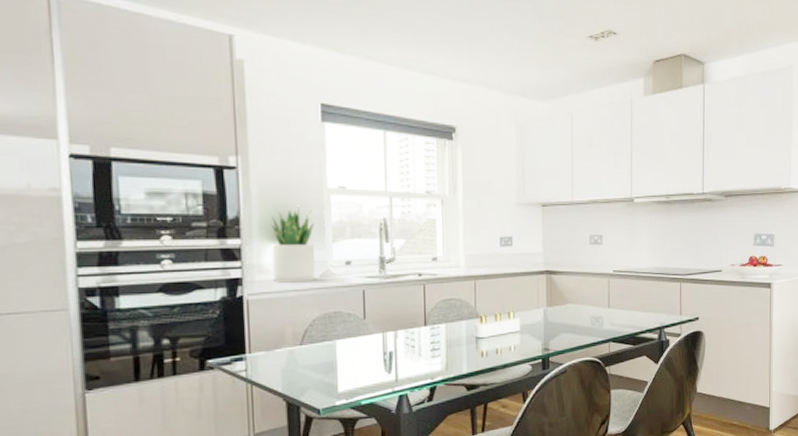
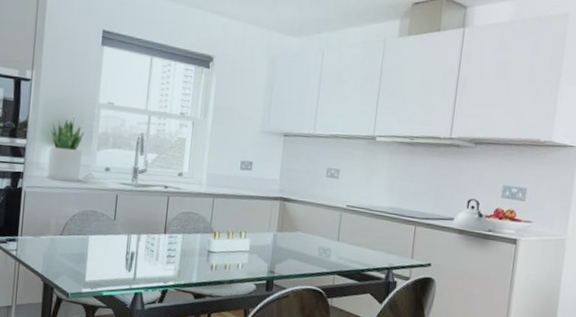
kettle: none [712,250,746,281] -> present [451,198,490,233]

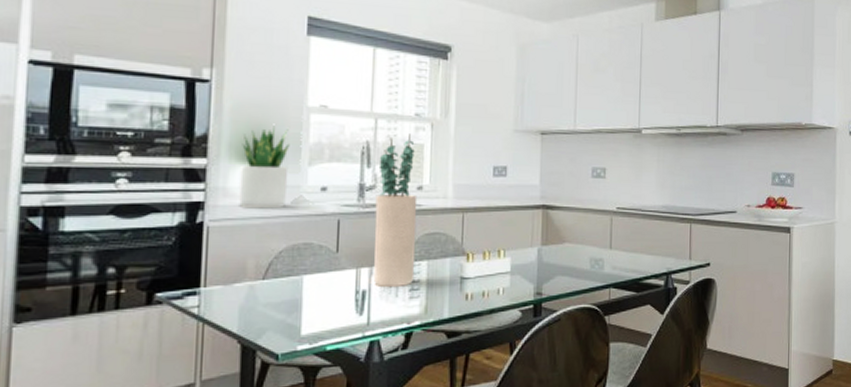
vase: none [140,129,179,253] -> present [373,134,418,288]
kettle: present [451,198,490,233] -> none [726,189,763,224]

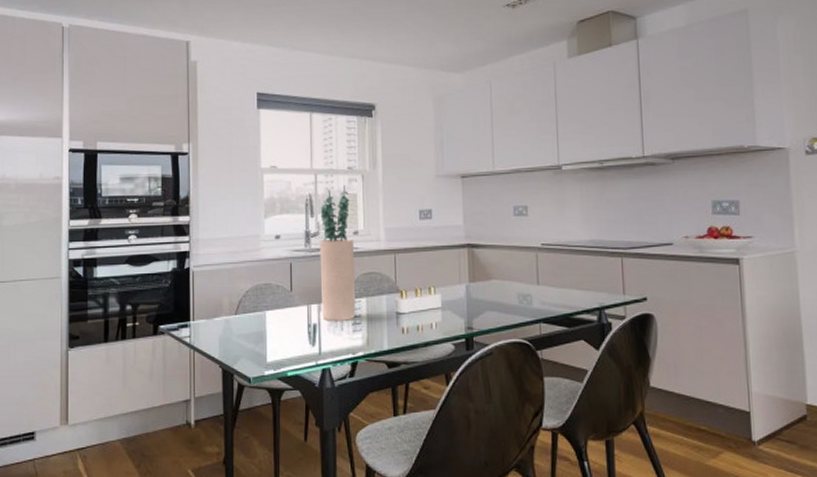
planter: present [238,125,290,209] -> none [213,186,250,256]

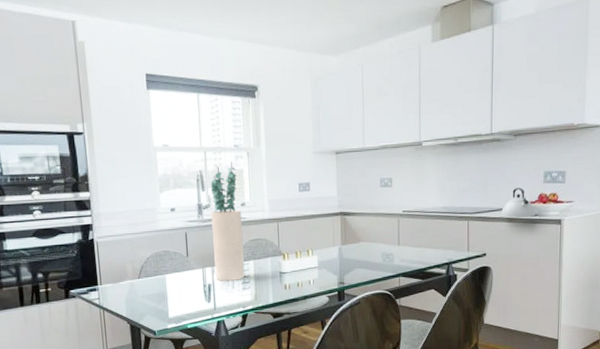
kettle: none [661,219,705,256] -> present [500,188,535,218]

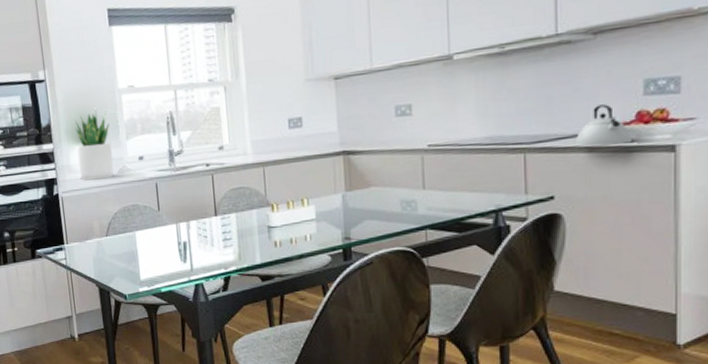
planter: none [111,163,147,228] -> present [75,109,114,181]
vase: present [210,162,245,282] -> none [182,99,226,239]

